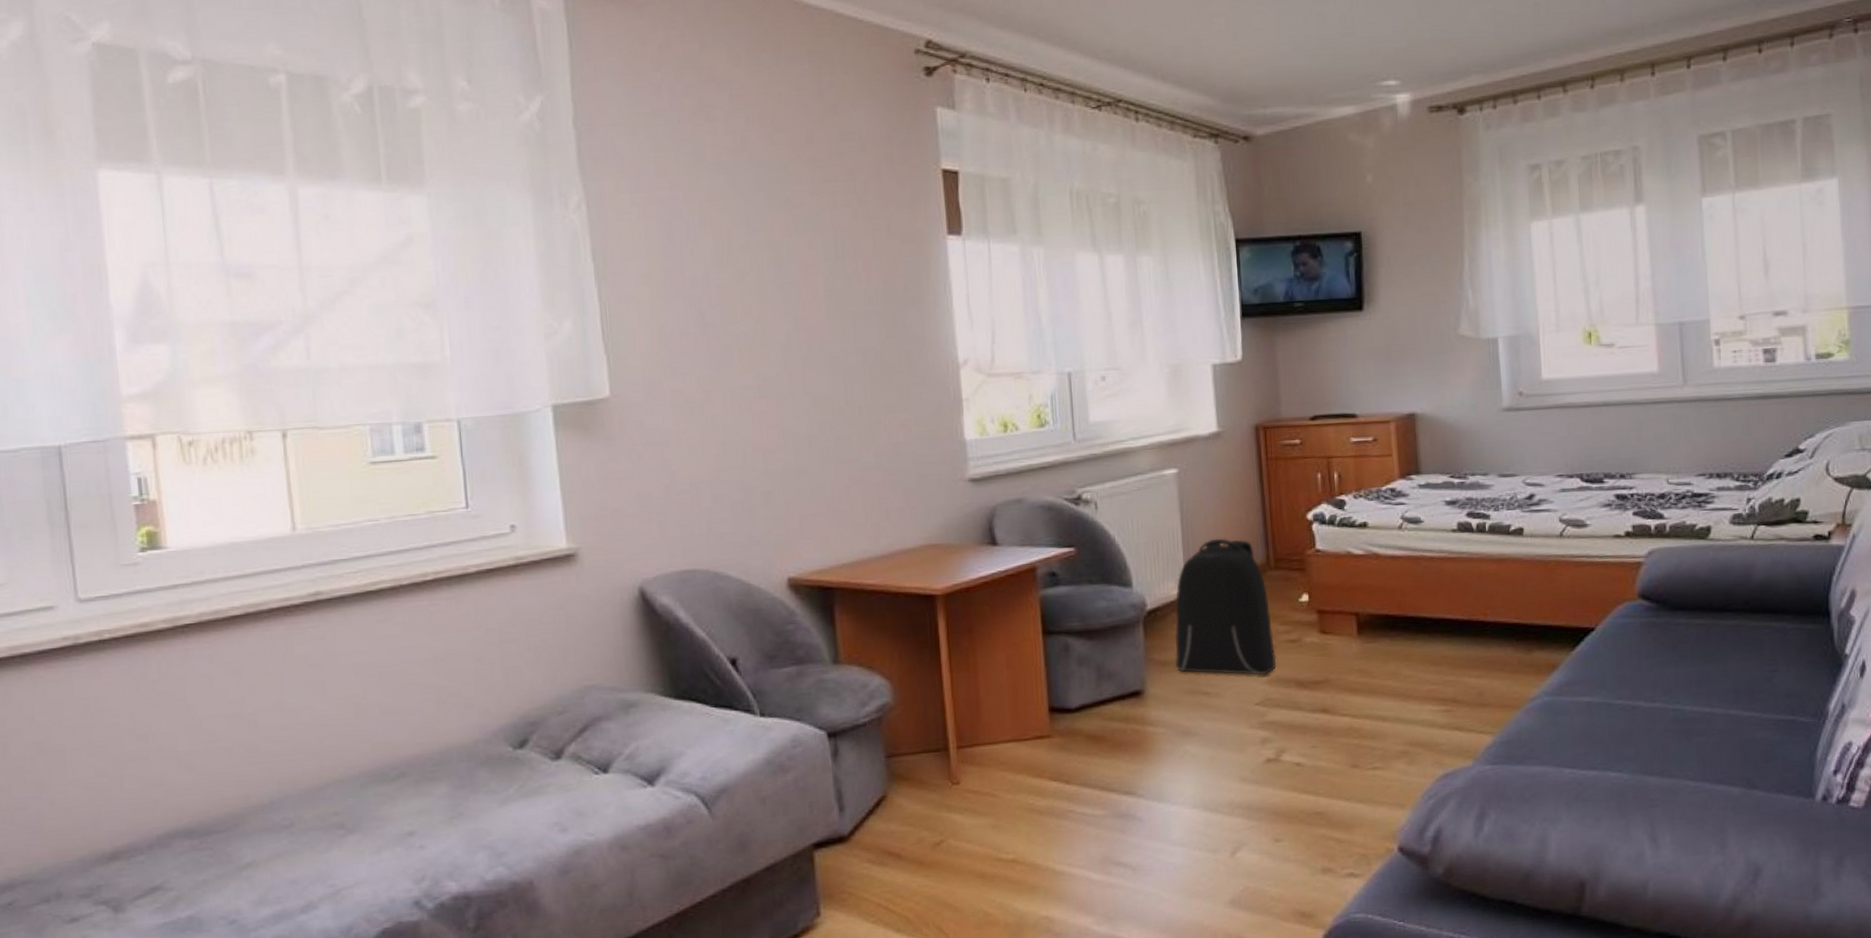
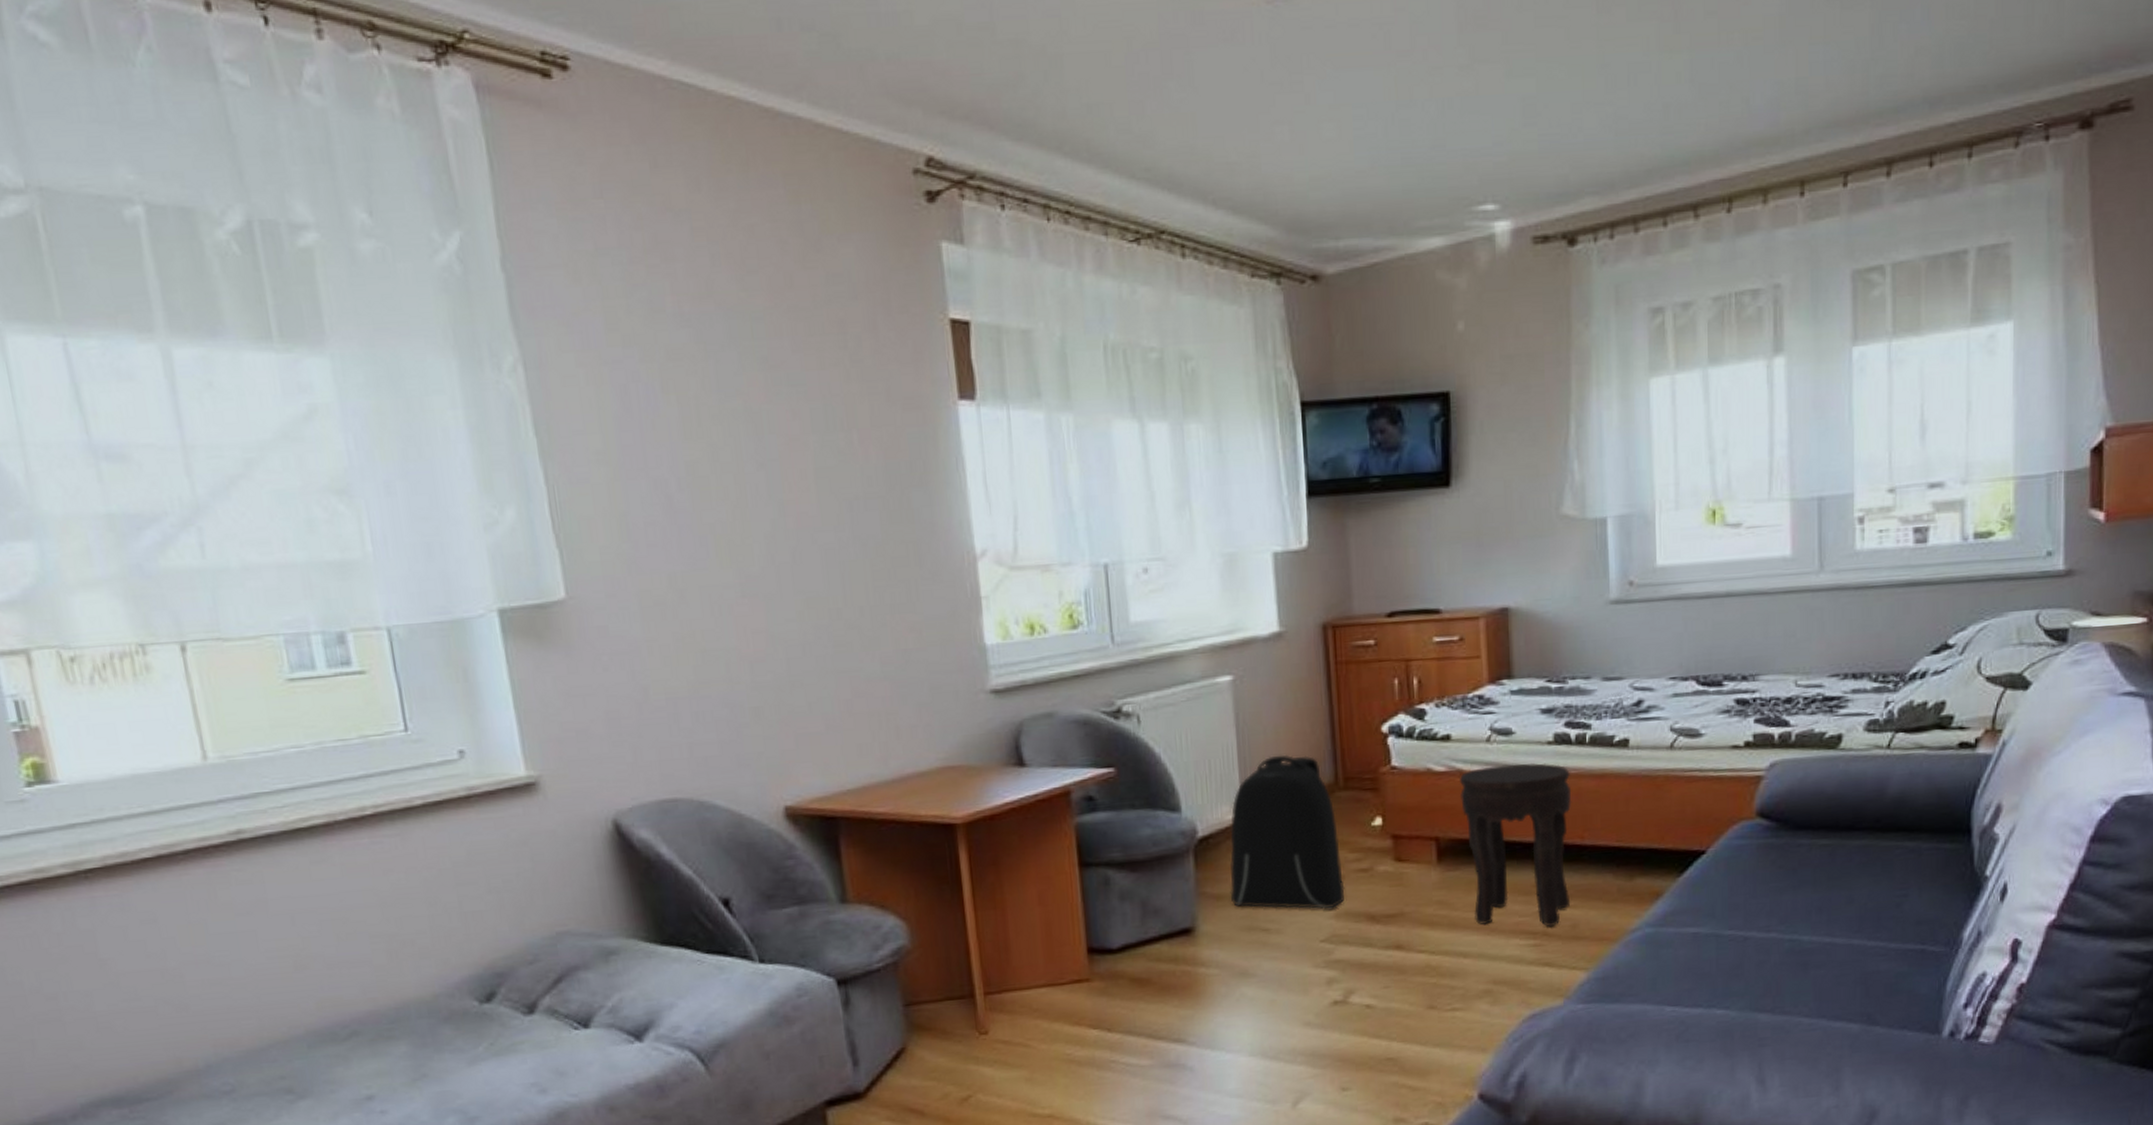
side table: none [1376,548,1476,695] -> present [1459,763,1572,927]

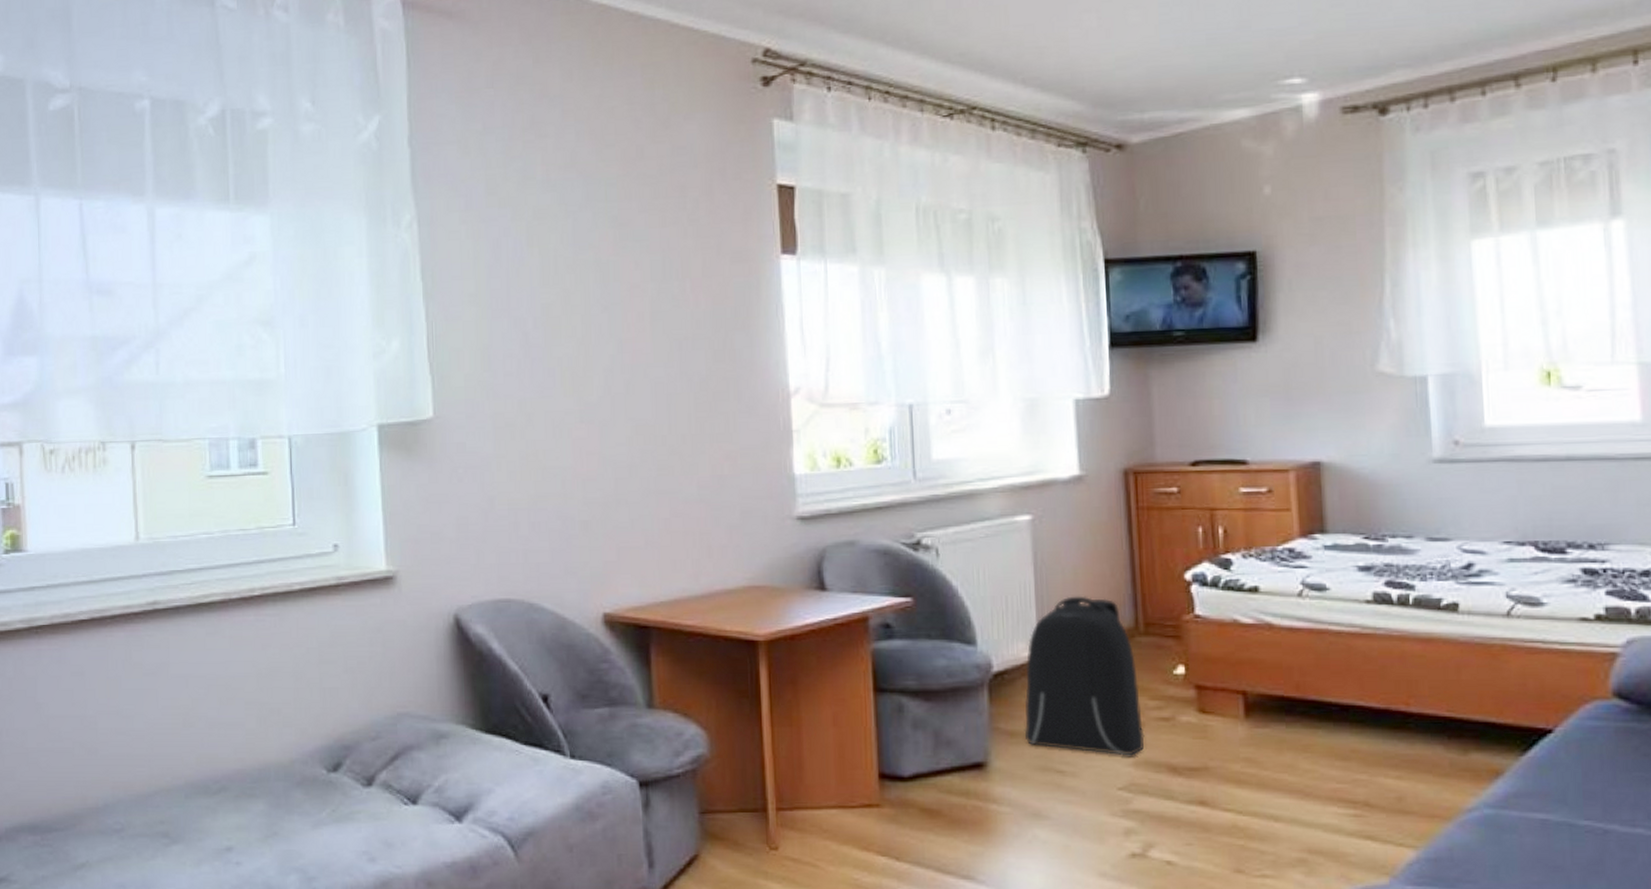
side table: present [1459,763,1572,927] -> none [1269,621,1395,798]

